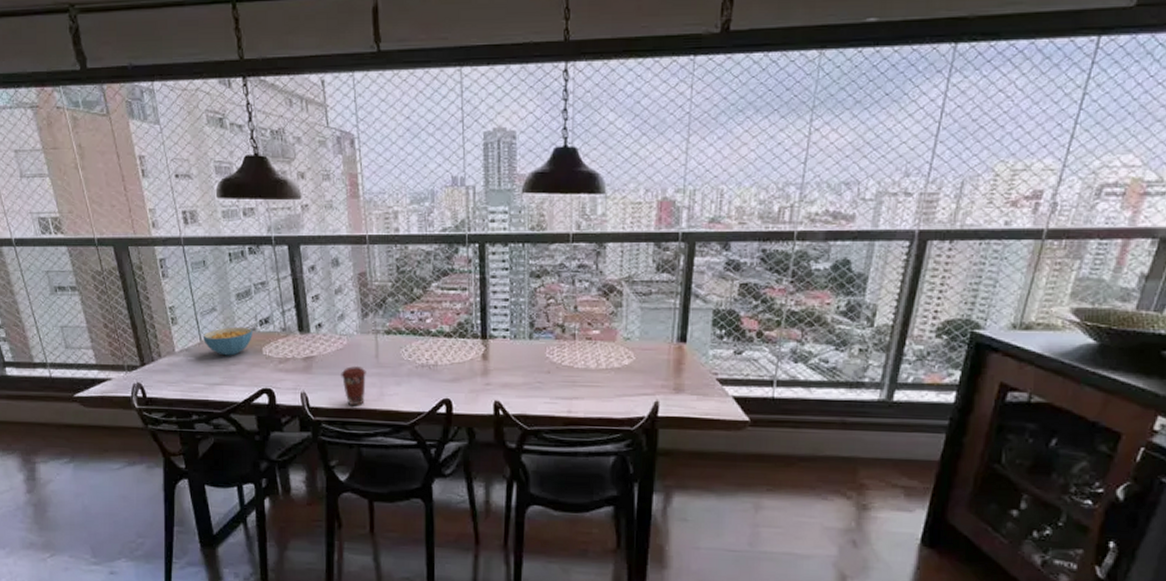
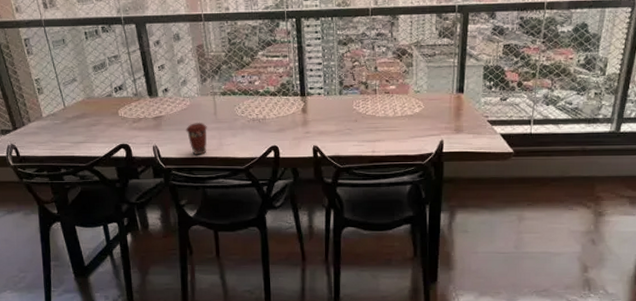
cereal bowl: present [202,326,252,356] -> none [66,93,109,119]

